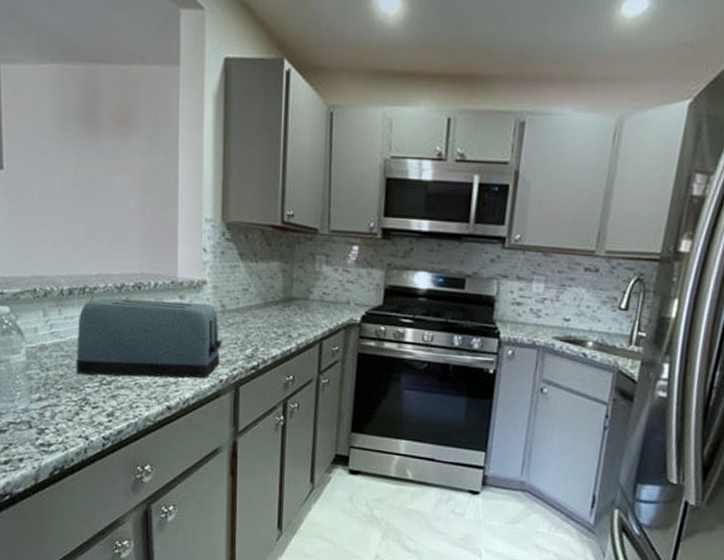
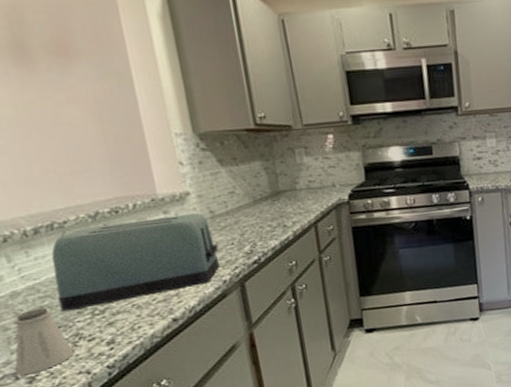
saltshaker: none [30,365,79,426] -> present [13,307,75,376]

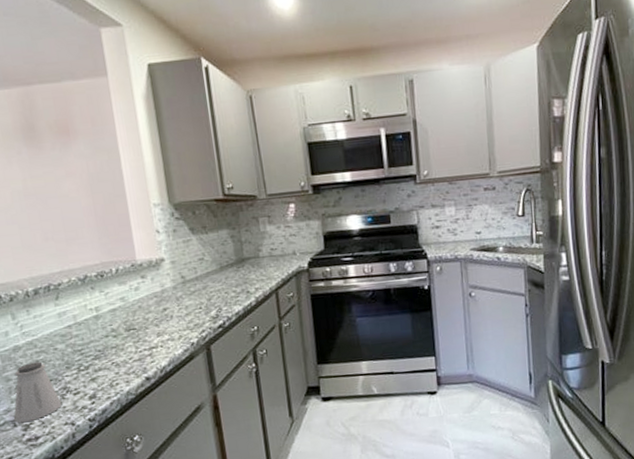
toaster: present [51,213,220,312] -> none [47,278,188,366]

